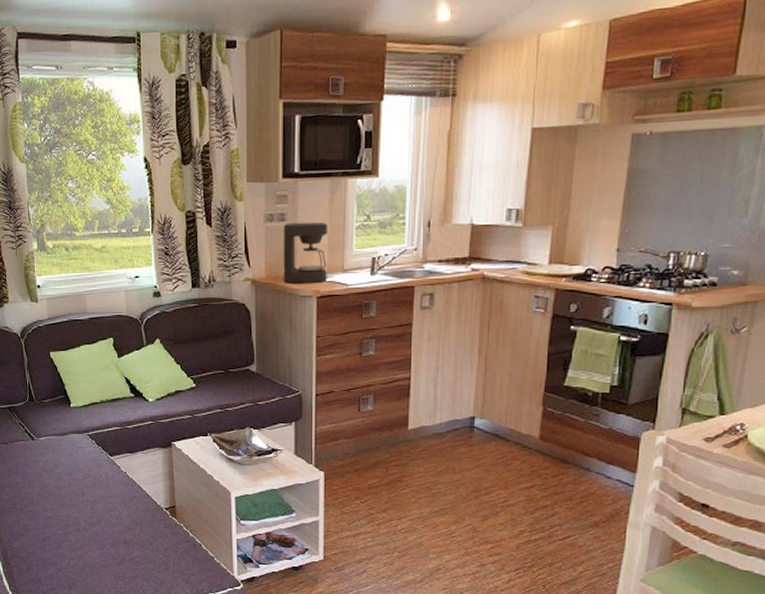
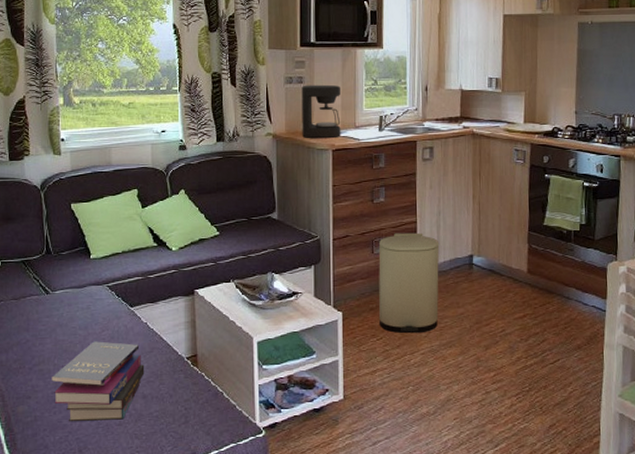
books: none [41,487,126,562] -> present [52,341,145,421]
pedal bin: none [363,390,436,499] -> present [378,232,440,334]

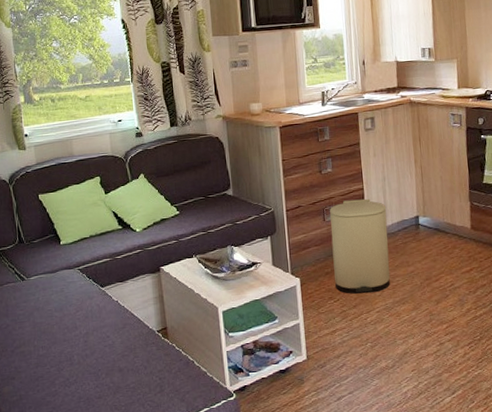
books: present [52,341,145,421] -> none [33,321,119,398]
coffee maker: present [301,84,341,139] -> none [246,65,287,117]

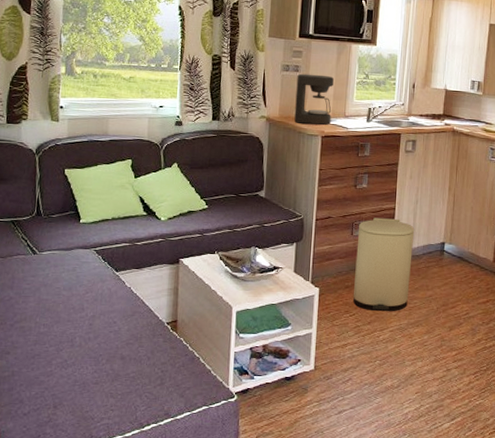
coffee maker: none [246,65,287,117] -> present [294,73,334,126]

